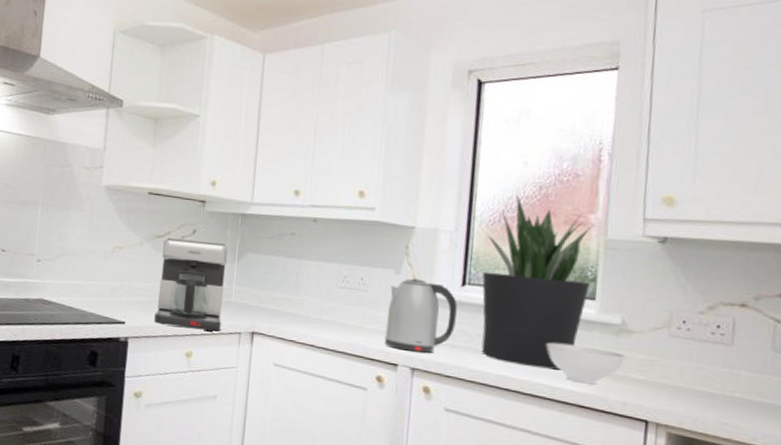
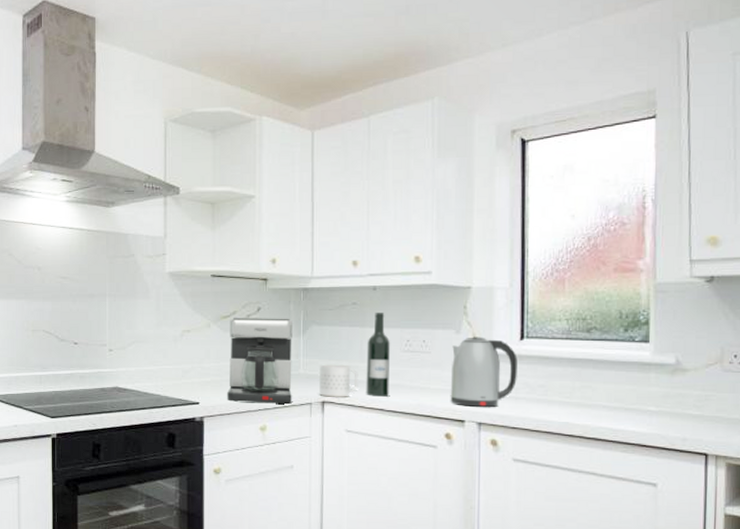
mug: none [249,293,292,330] -> present [318,363,359,397]
wine bottle: none [298,245,328,333] -> present [366,313,391,397]
planter: present [481,197,591,370] -> none [540,249,643,413]
bowl: present [545,342,627,385] -> none [604,387,683,424]

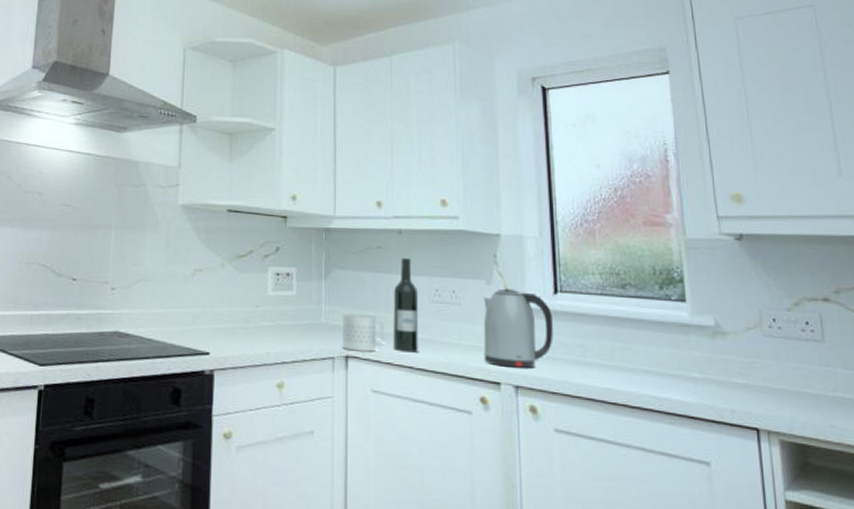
coffee maker: present [227,318,292,404] -> none [241,258,314,357]

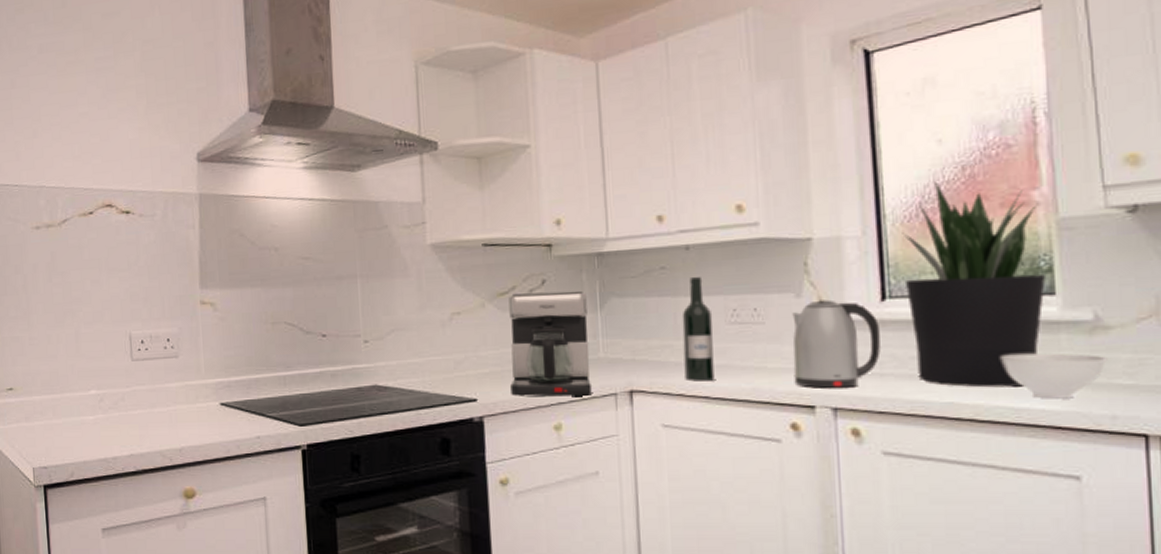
coffee maker: none [241,258,314,357] -> present [508,290,592,397]
mug: present [341,312,385,352] -> none [623,343,675,385]
planter: none [570,200,678,379] -> present [902,183,1046,388]
bowl: none [645,349,726,392] -> present [999,353,1108,399]

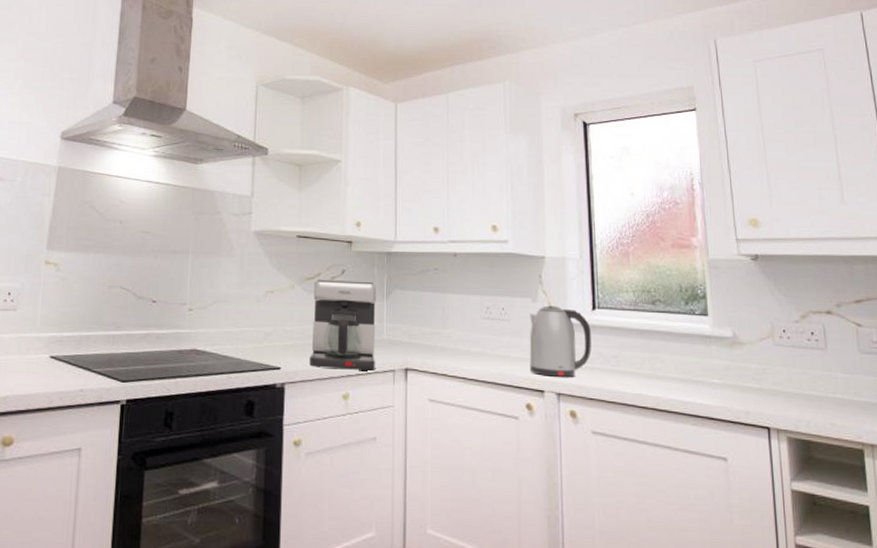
wine bottle: present [682,277,715,382] -> none [448,279,472,365]
planter: present [902,183,1046,388] -> none [607,225,702,385]
bowl: present [999,353,1108,399] -> none [672,359,742,396]

